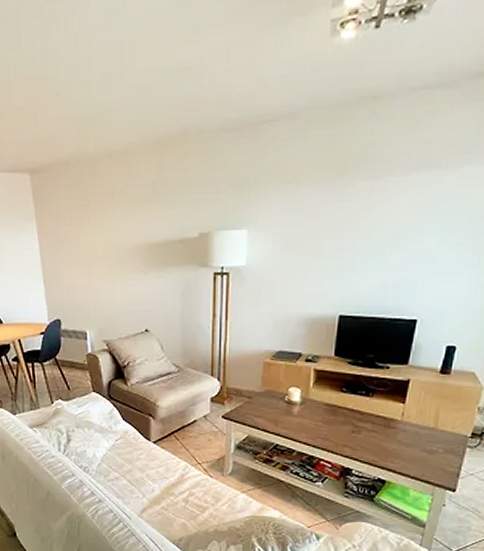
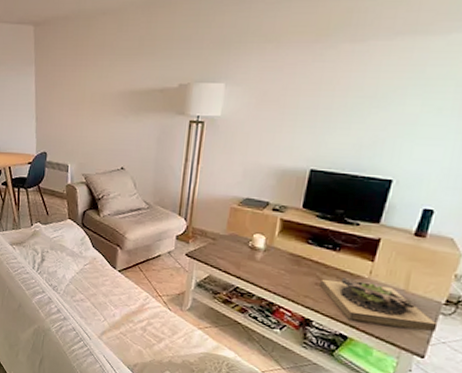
succulent planter: none [356,423,466,465] -> present [320,278,438,332]

